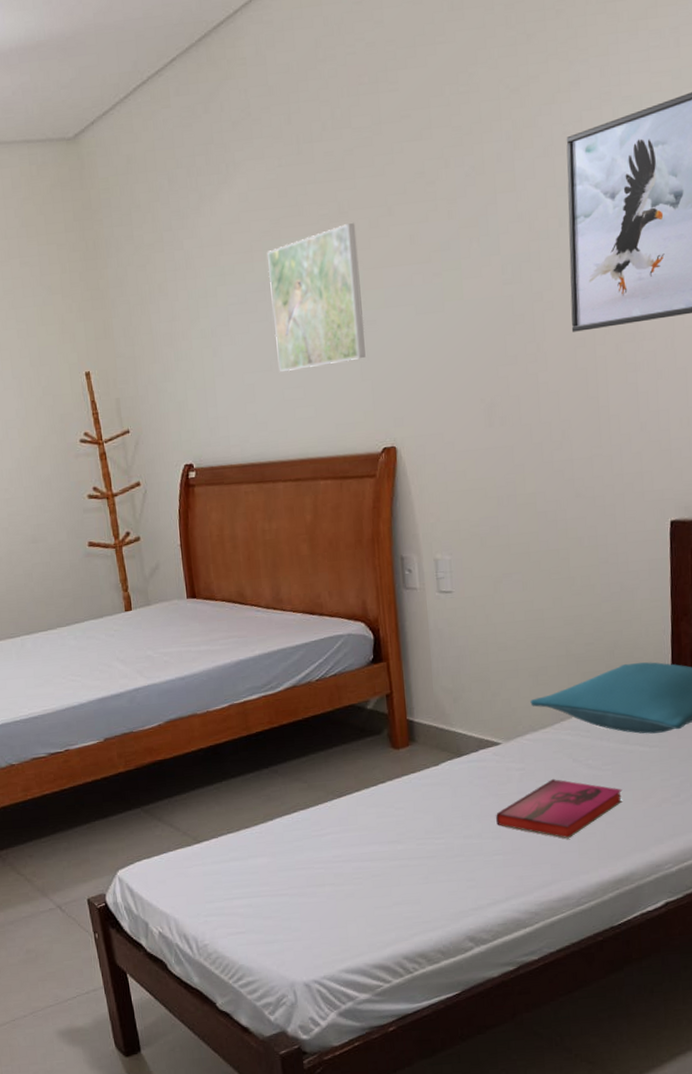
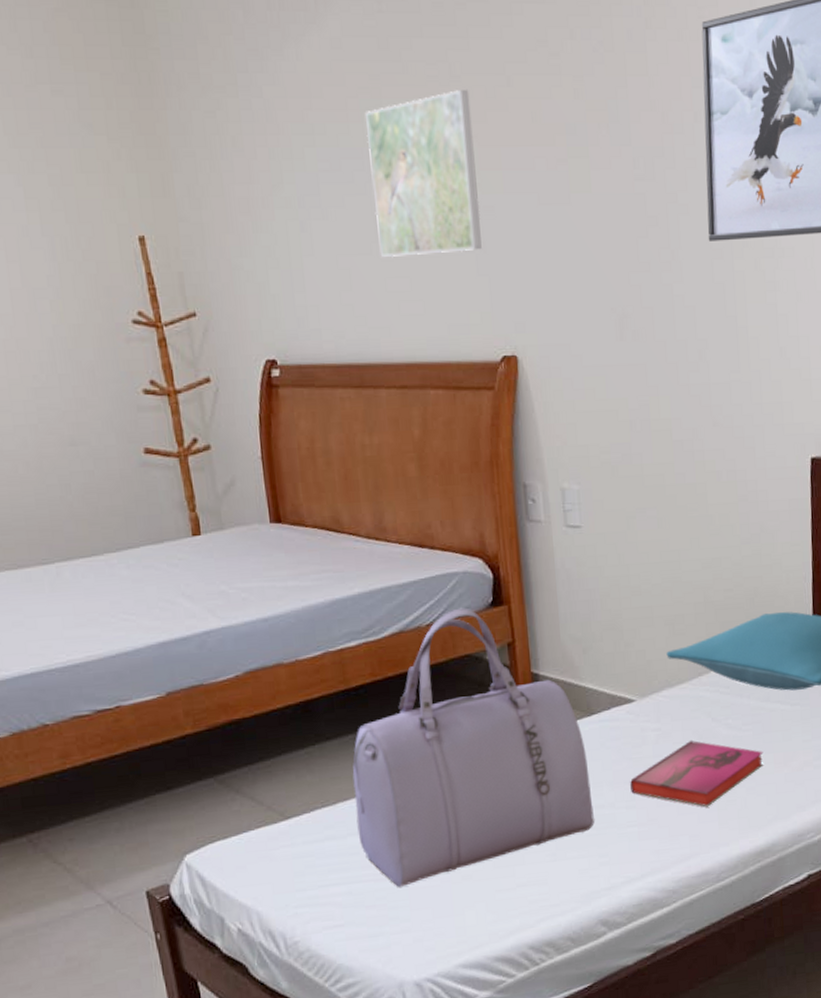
duffel bag: none [253,665,463,902] -> present [352,608,594,887]

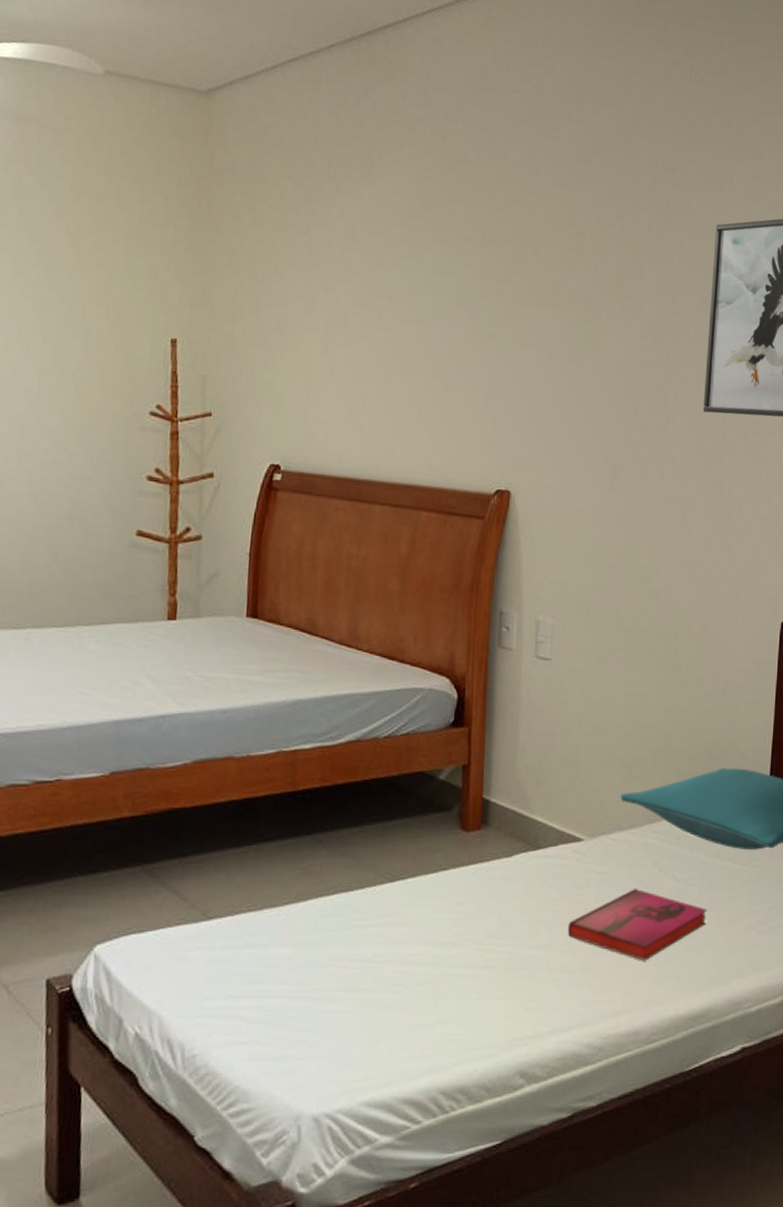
duffel bag: present [352,608,594,887] -> none [279,724,528,1008]
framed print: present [364,89,482,257] -> none [395,252,499,392]

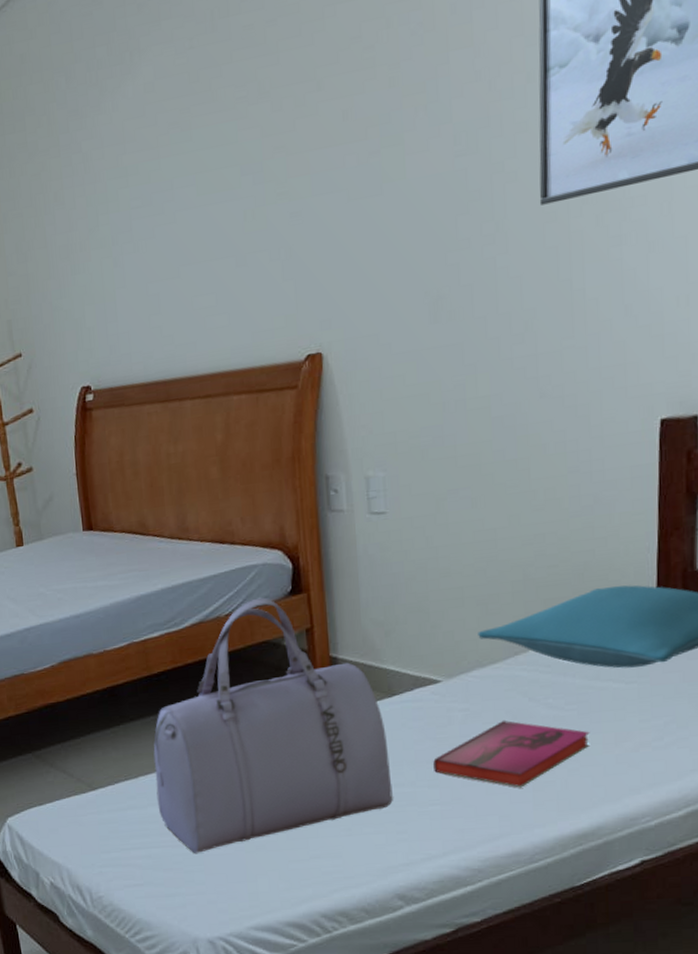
duffel bag: none [279,724,528,1008] -> present [153,597,393,853]

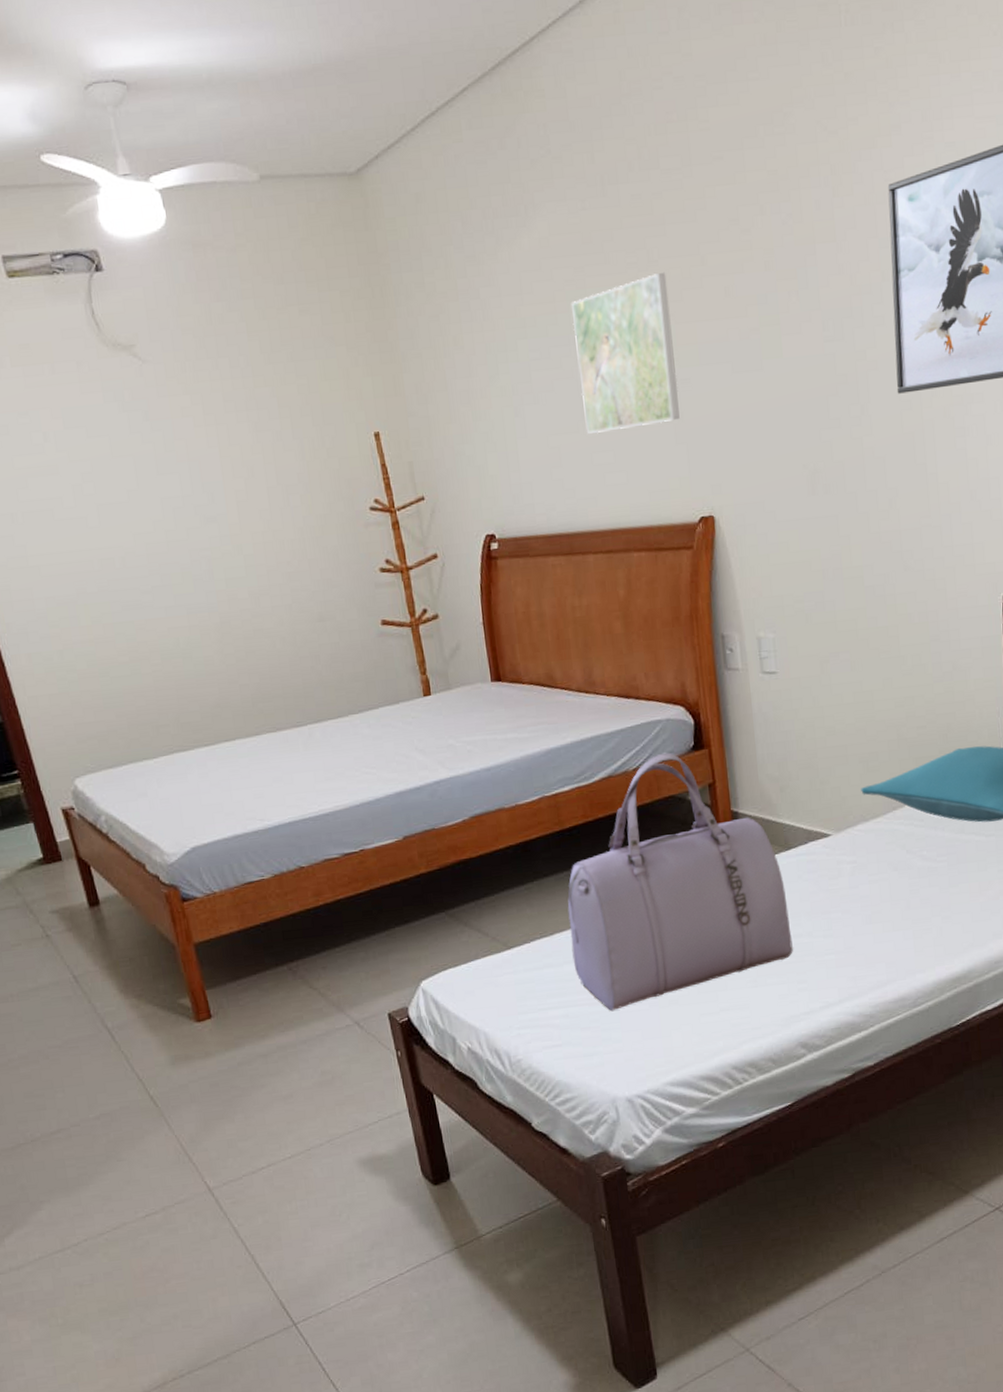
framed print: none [175,102,288,278] -> present [571,271,680,434]
hardback book: present [433,719,590,788] -> none [827,871,959,936]

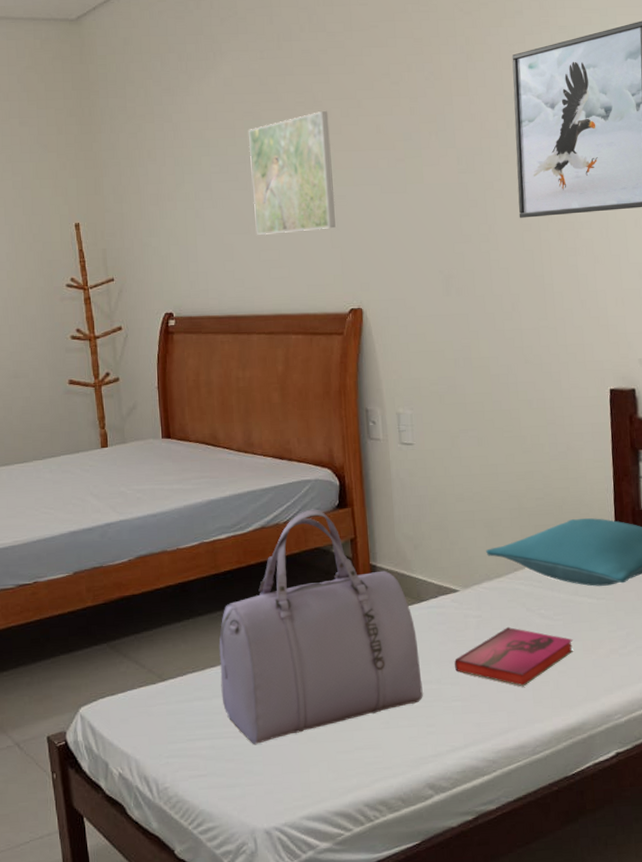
hardback book: none [827,871,959,936] -> present [454,626,573,687]

